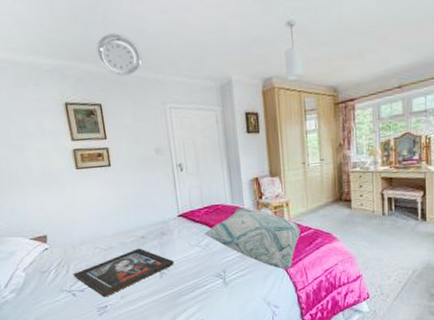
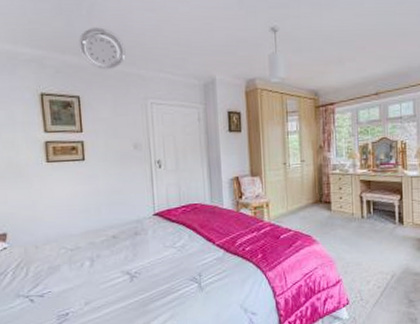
religious icon: present [72,248,174,297] -> none [32,248,147,304]
decorative pillow: present [204,207,301,269] -> none [180,207,280,273]

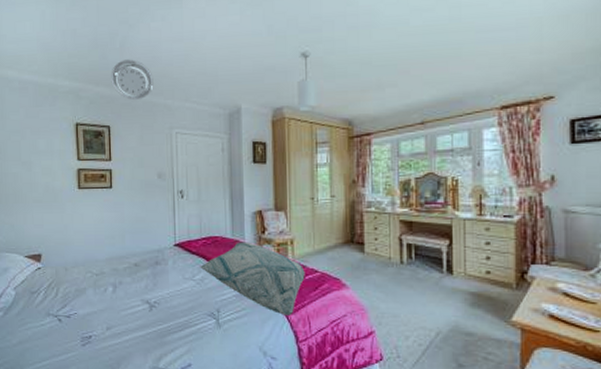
decorative pillow: none [180,207,280,273] -> present [200,242,305,315]

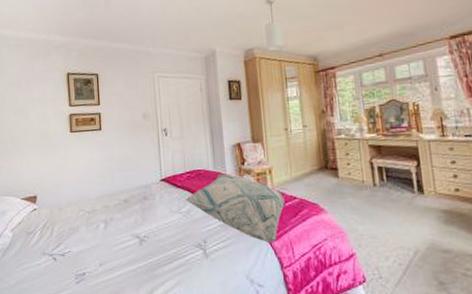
ceiling light: present [111,59,154,100] -> none [97,14,136,49]

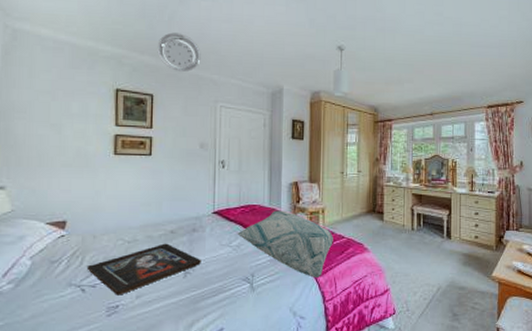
religious icon: none [56,212,154,263] -> present [86,243,201,295]
ceiling light: none [97,14,136,49] -> present [157,32,201,72]

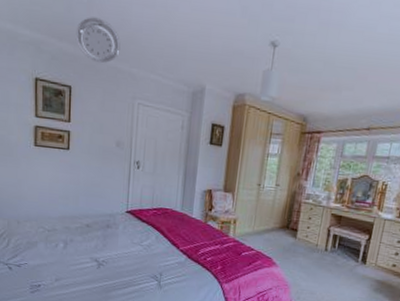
religious icon: present [86,243,201,295] -> none [12,235,114,277]
decorative pillow: present [237,210,333,278] -> none [148,216,243,284]

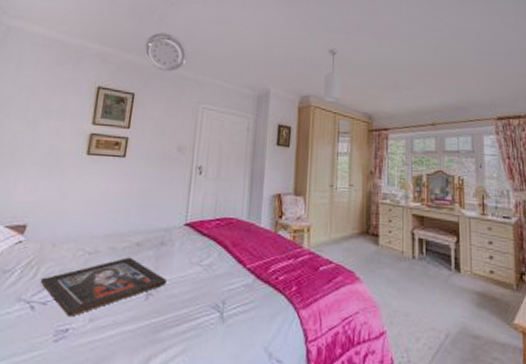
religious icon: none [12,235,114,277] -> present [40,257,167,317]

